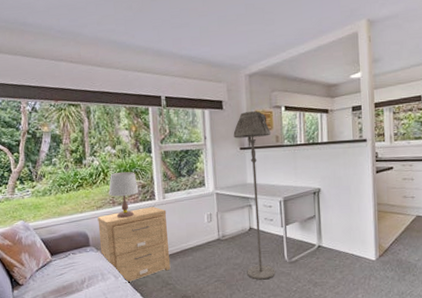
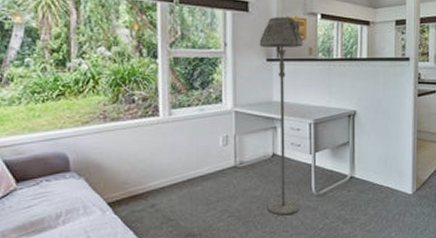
side table: present [97,207,171,283] -> none [82,125,174,218]
table lamp: present [108,172,139,218] -> none [99,80,139,137]

